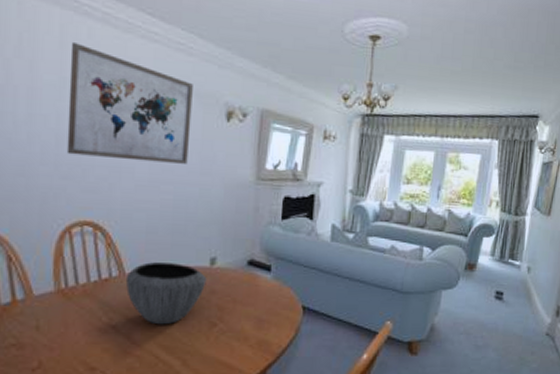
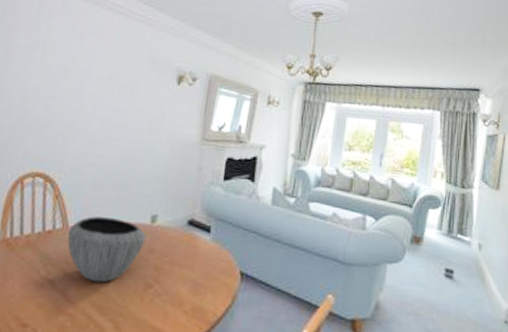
wall art: present [66,43,193,164] -> none [30,13,149,123]

